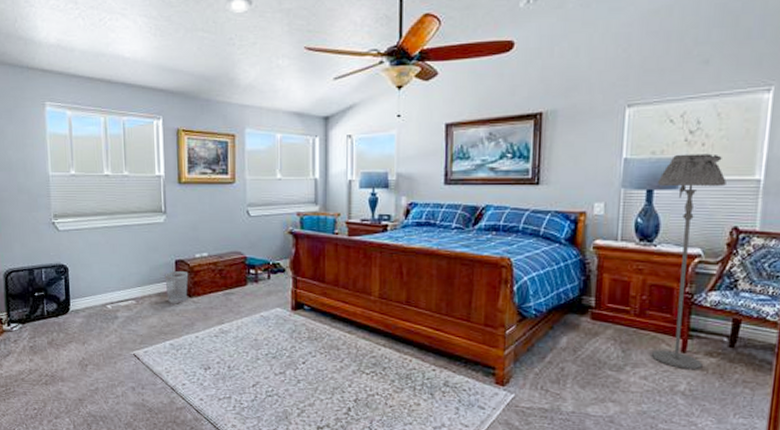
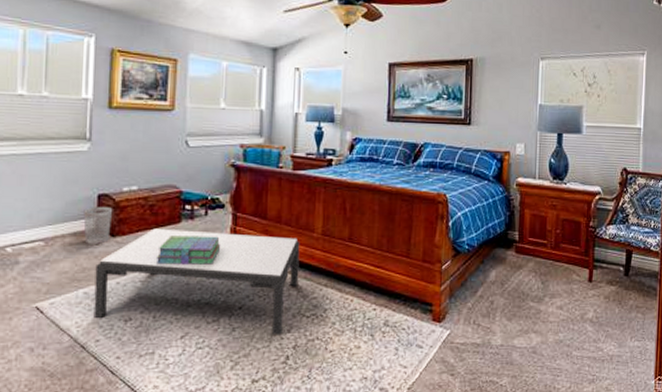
coffee table: none [178,290,358,389] -> present [93,228,300,335]
stack of books: none [227,297,283,323] -> present [155,236,220,265]
floor lamp: present [651,153,727,370] -> none [565,103,617,298]

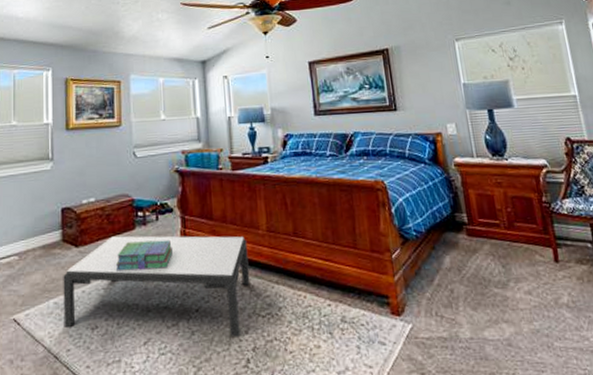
wastebasket: present [83,207,113,244] -> none [50,219,75,256]

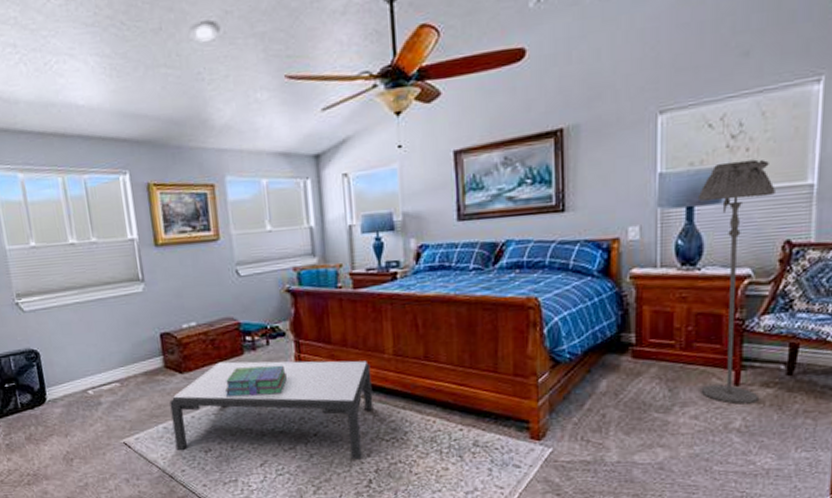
floor lamp: none [494,76,577,280] -> present [697,159,775,405]

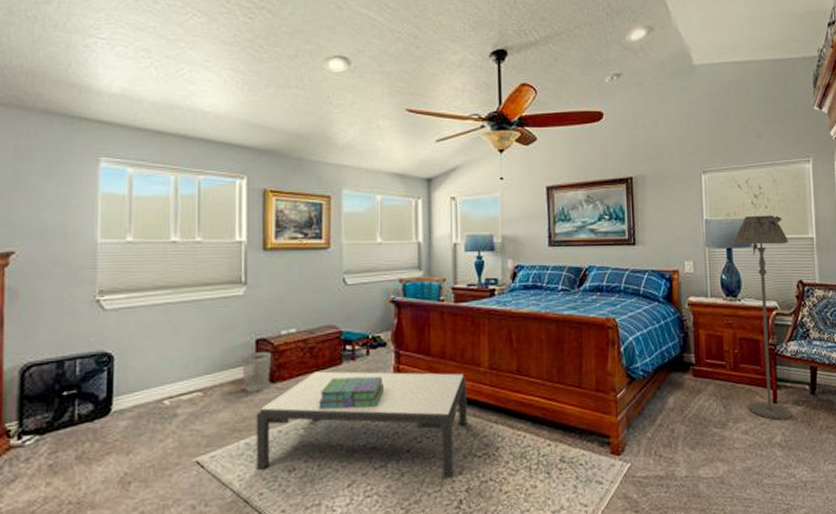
wastebasket: none [149,345,178,382] -> present [242,352,272,392]

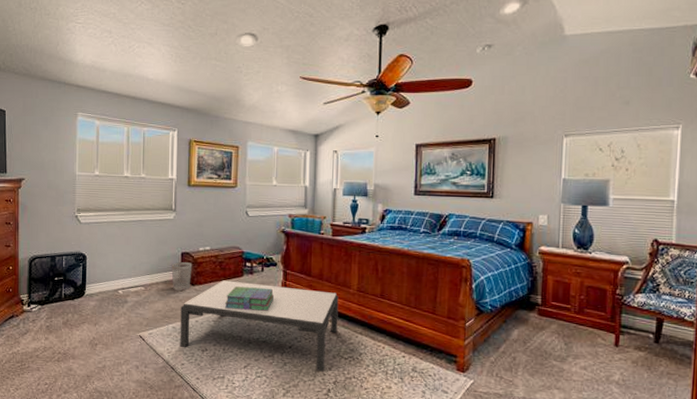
floor lamp: present [734,215,792,421] -> none [589,177,647,362]

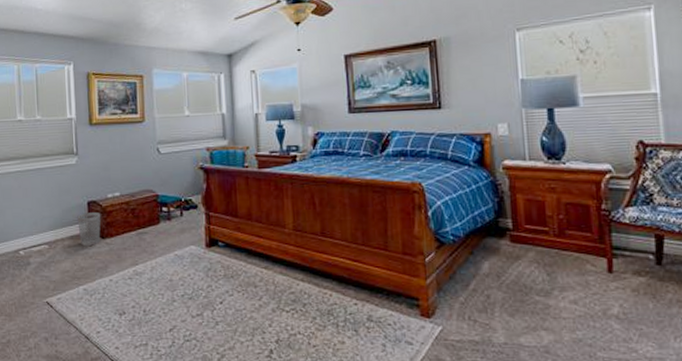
coffee table: present [180,280,339,372] -> none [91,229,275,329]
stack of books: present [224,286,274,311] -> none [141,235,197,263]

